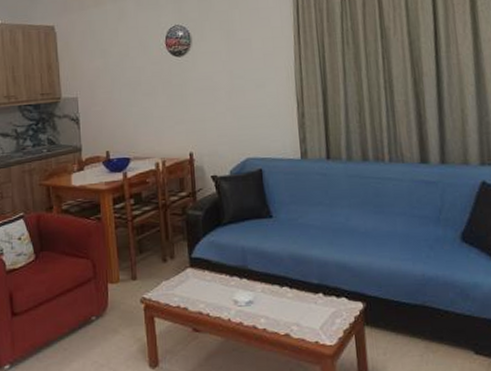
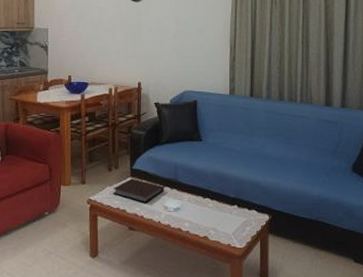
notebook: none [171,269,232,297] -> present [113,178,164,202]

